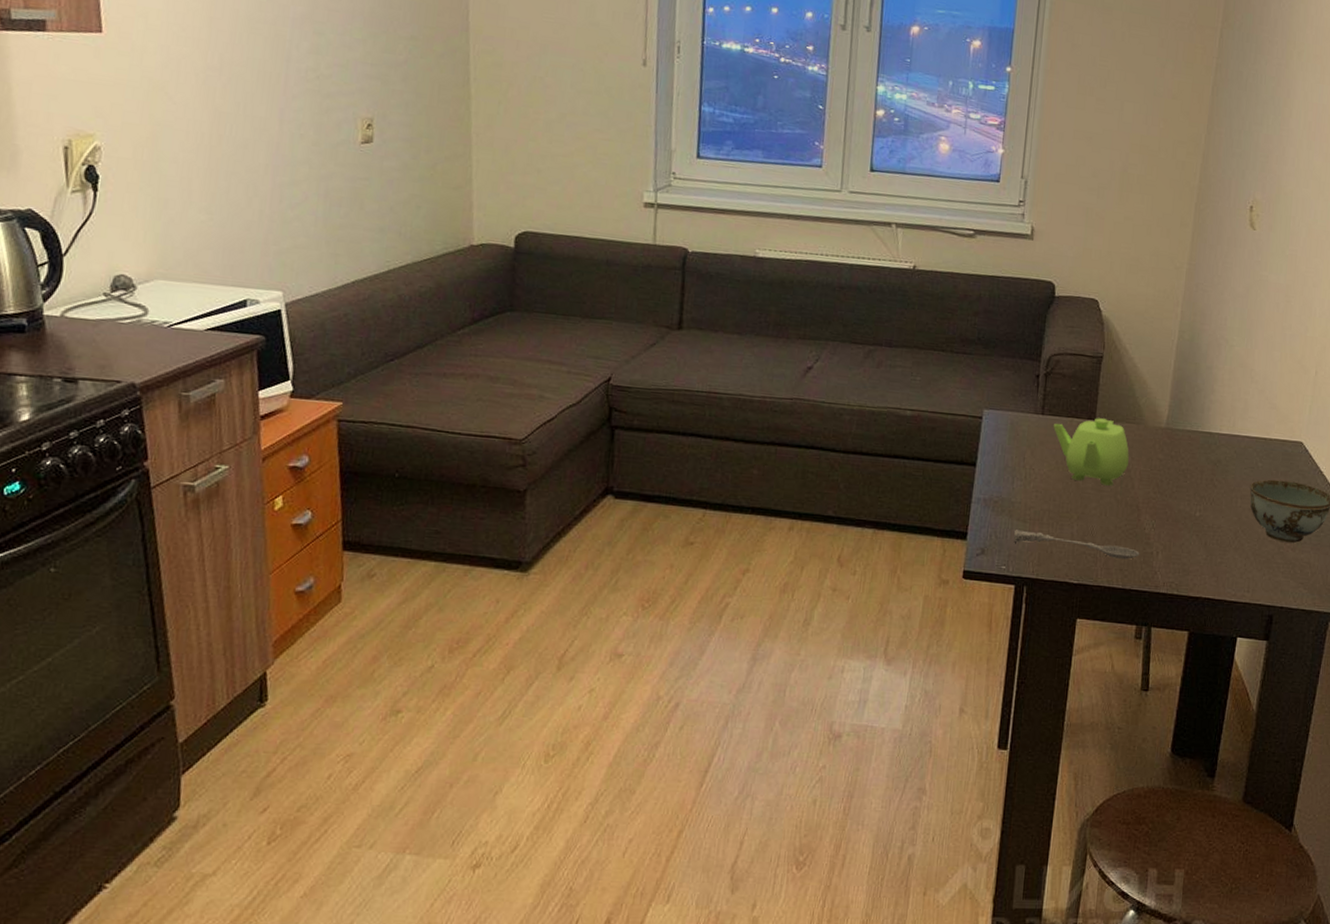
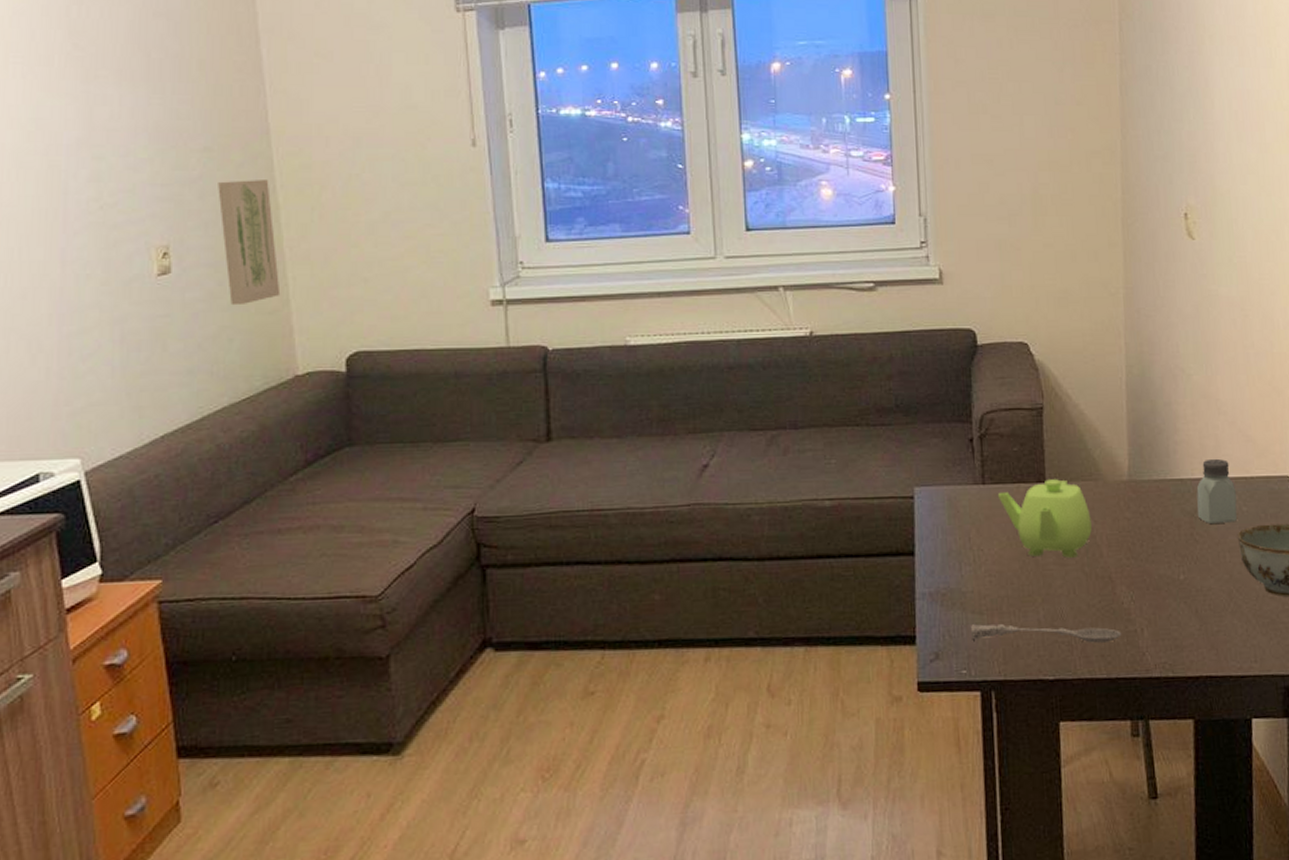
wall art: none [419,68,465,178] -> present [218,180,281,306]
saltshaker: none [1219,419,1256,475] -> present [1196,458,1238,523]

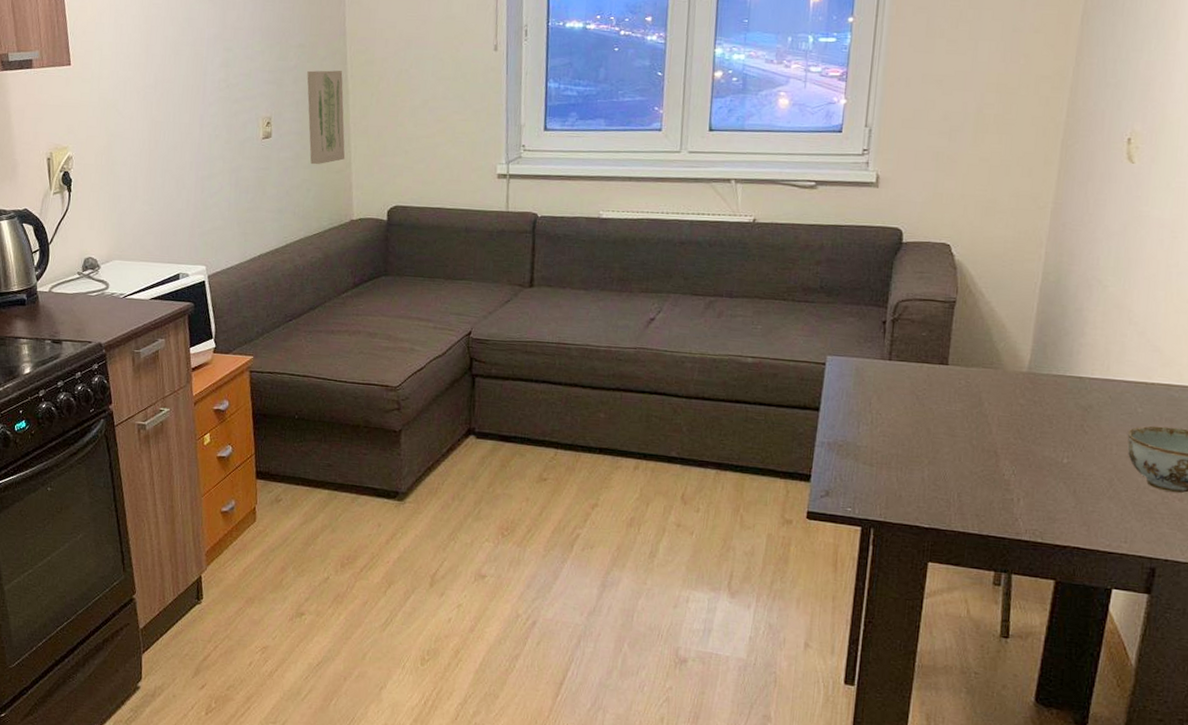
soupspoon: present [971,623,1122,643] -> none [860,473,999,505]
teapot: present [998,479,1092,558] -> none [902,363,986,431]
saltshaker: present [1196,458,1238,523] -> none [1090,362,1135,421]

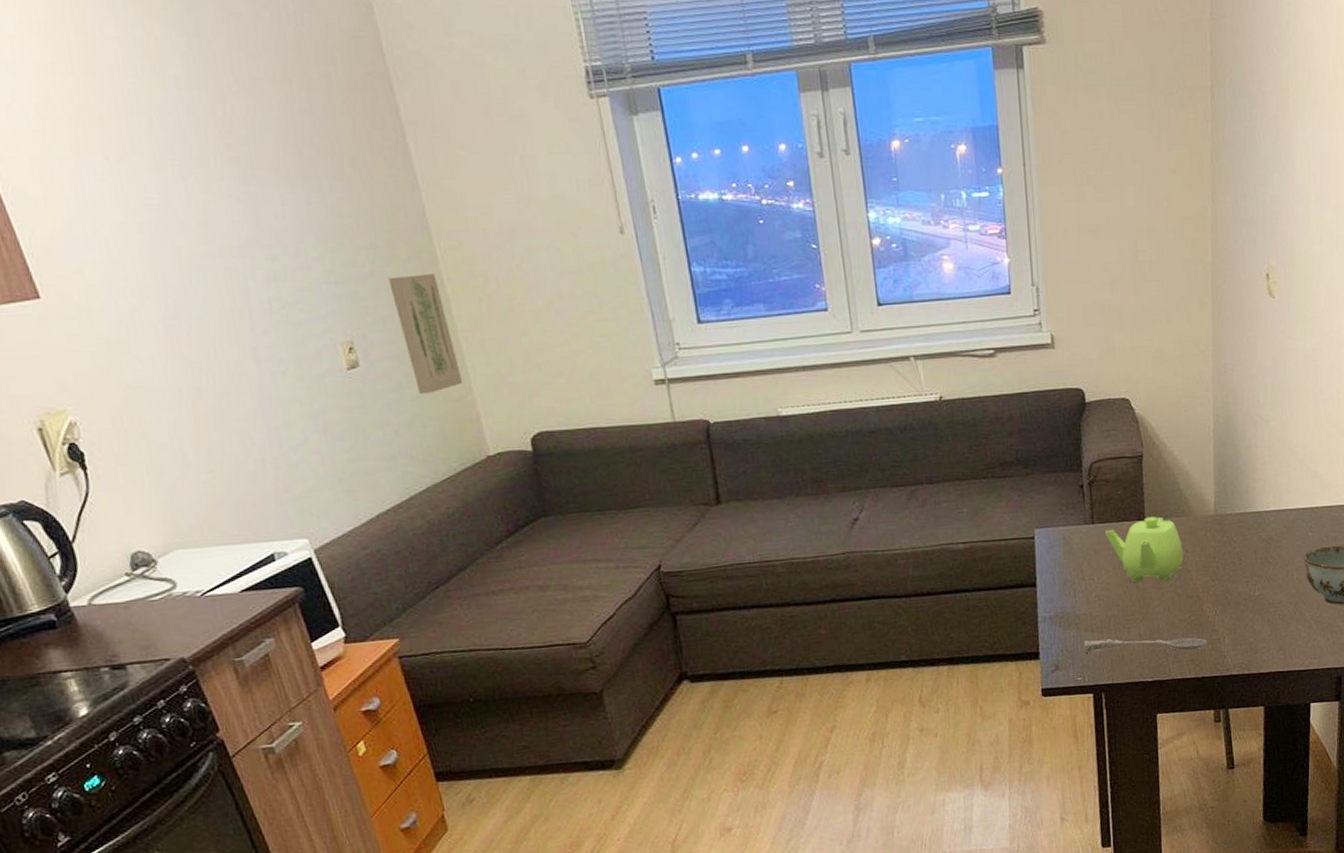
soupspoon: none [860,473,999,505] -> present [1084,637,1207,653]
teapot: none [902,363,986,431] -> present [1105,516,1184,582]

